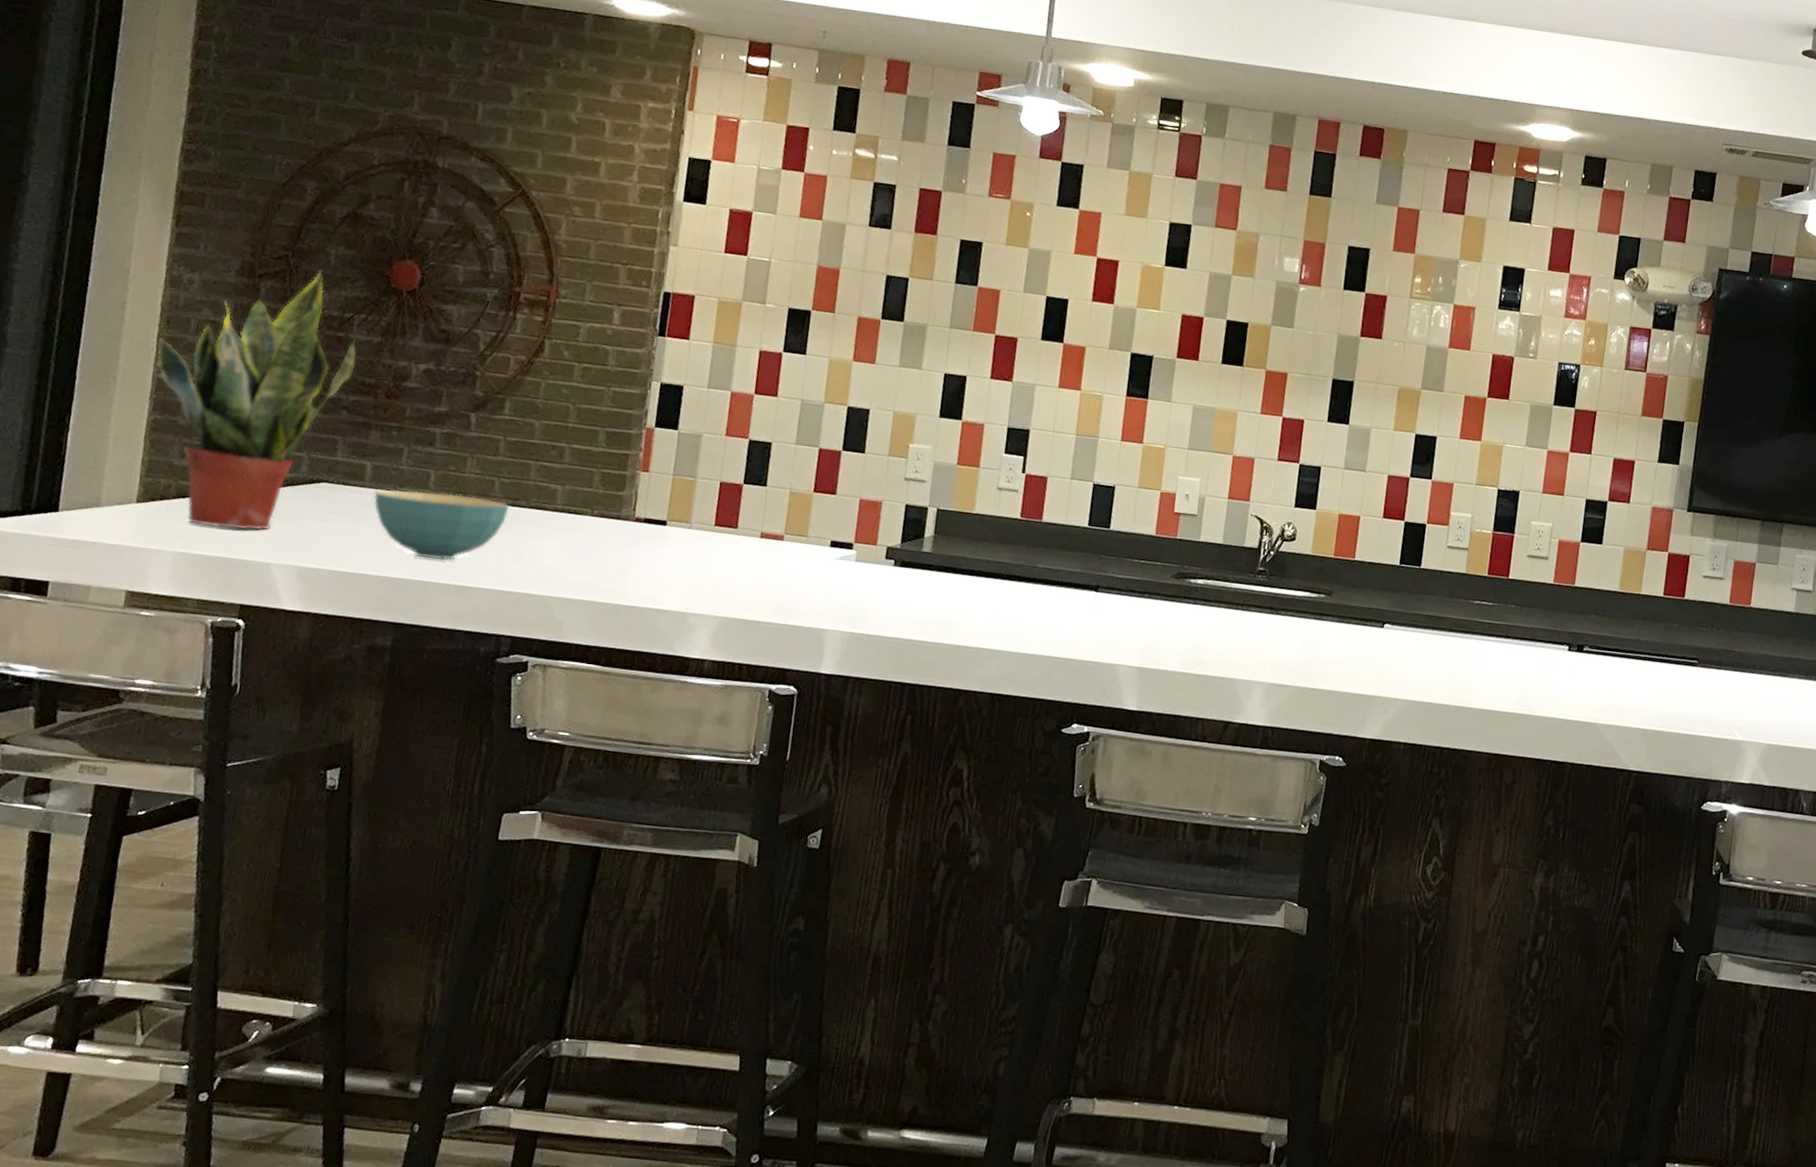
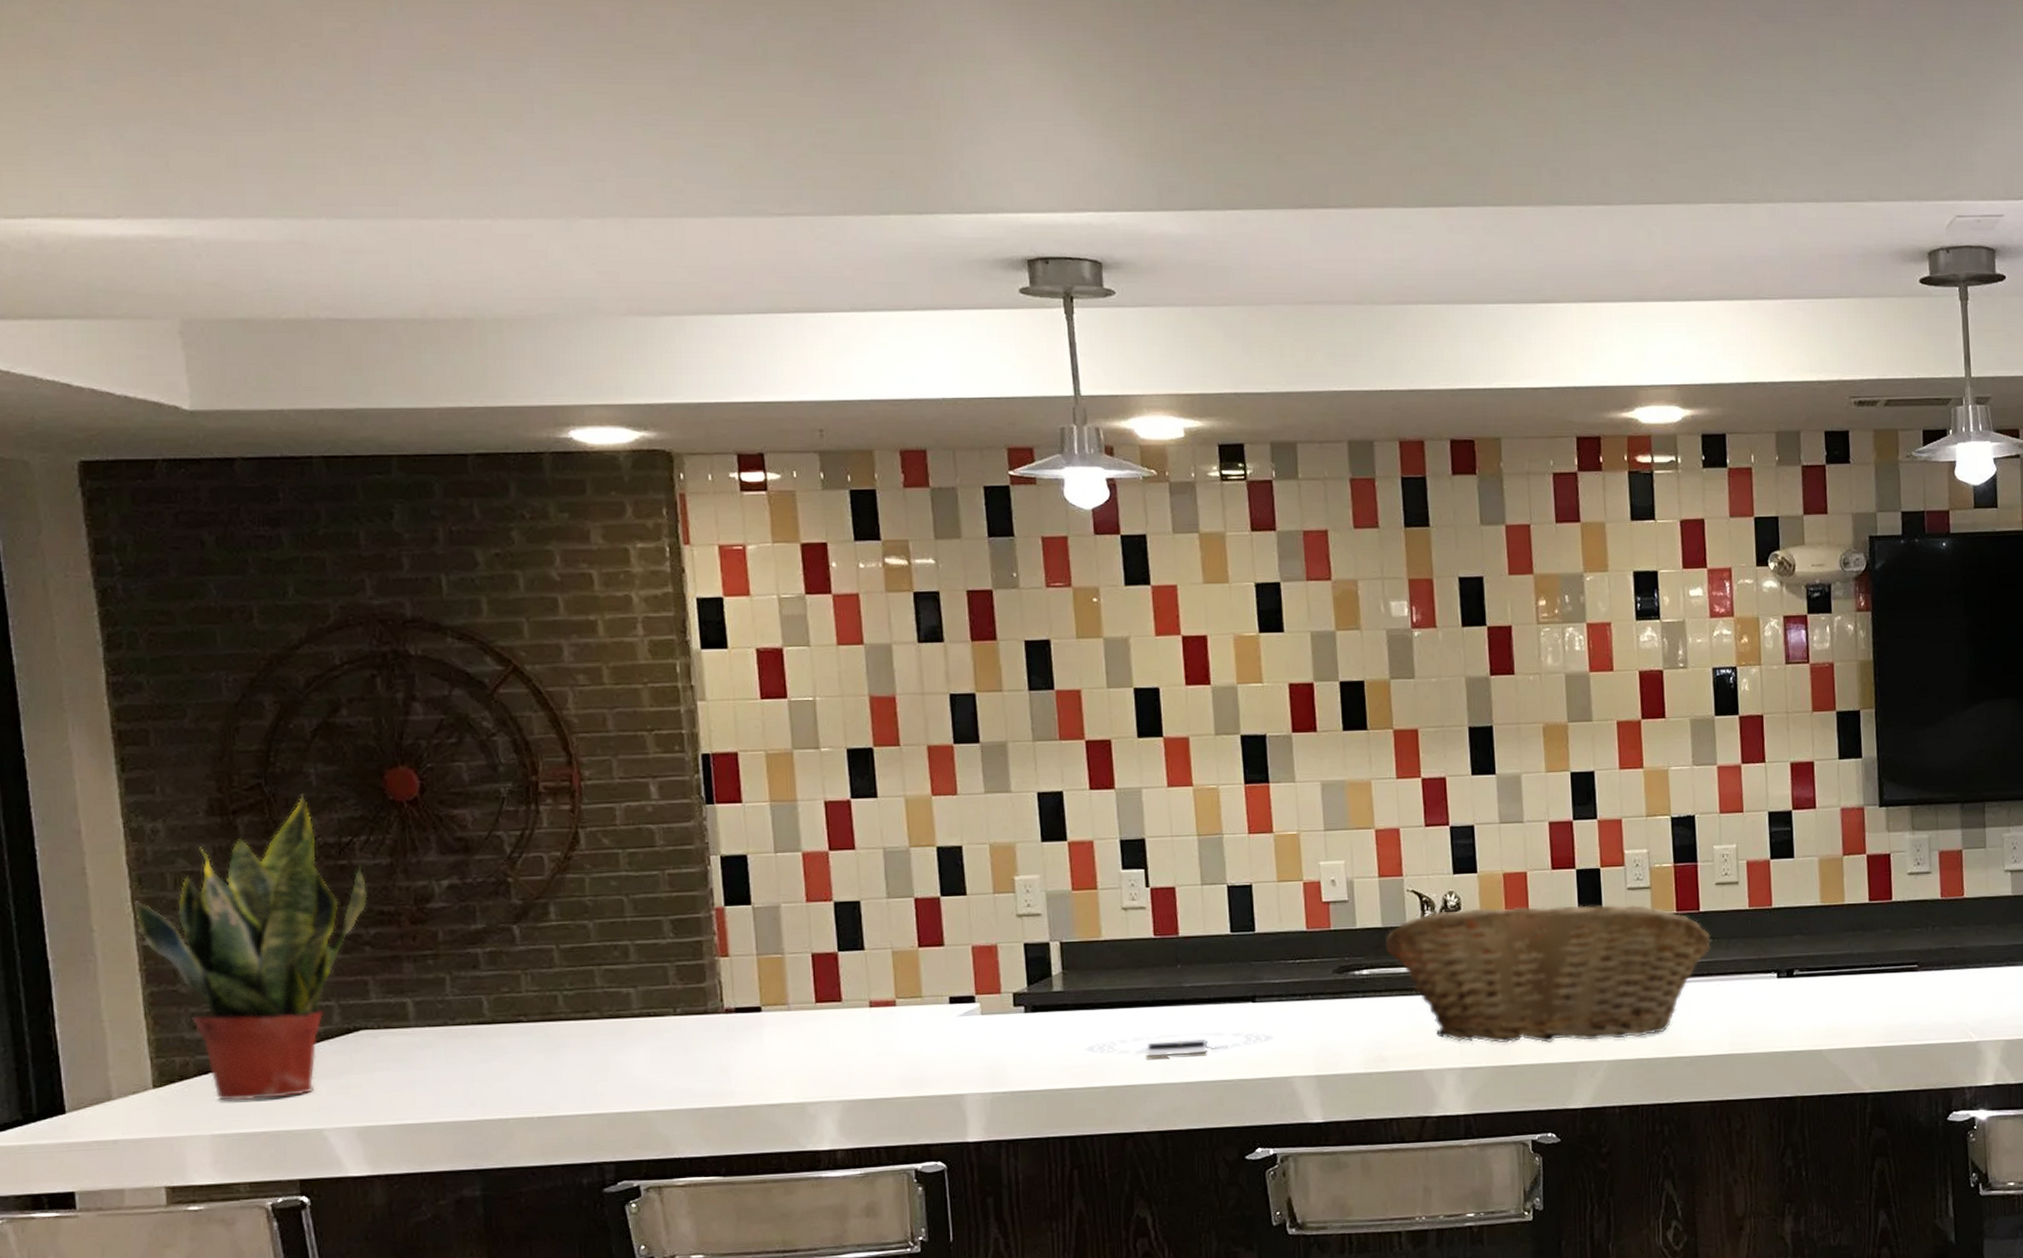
cereal bowl: present [373,489,509,560] -> none [423,1016,581,1094]
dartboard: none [939,524,1108,631] -> present [1085,940,1274,1058]
fruit basket: none [1222,538,1515,683] -> present [1385,904,1711,1043]

